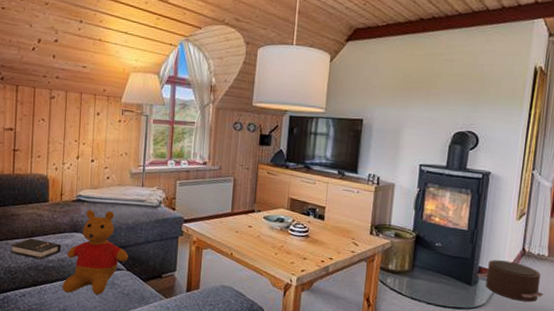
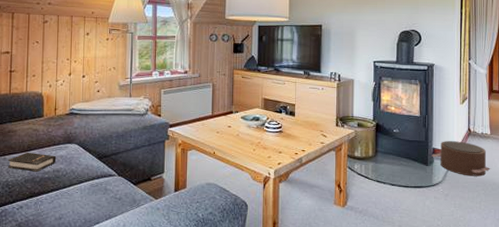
teddy bear: present [62,210,128,295] -> none [57,122,119,202]

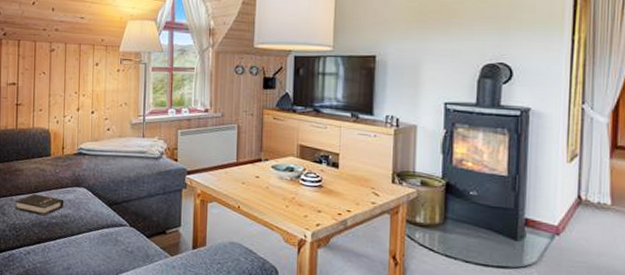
pouf: present [431,141,491,177] -> none [522,210,610,260]

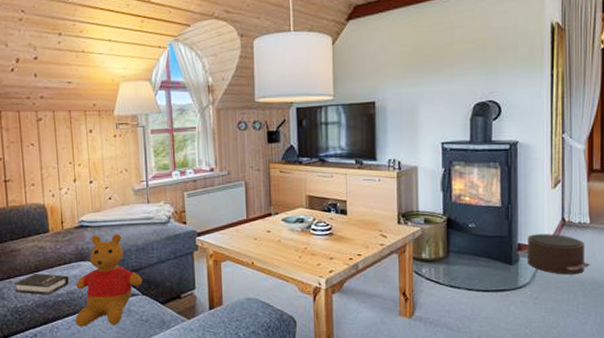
teddy bear: none [65,163,131,252] -> present [75,234,142,327]
pouf: none [522,210,610,260] -> present [516,234,591,275]

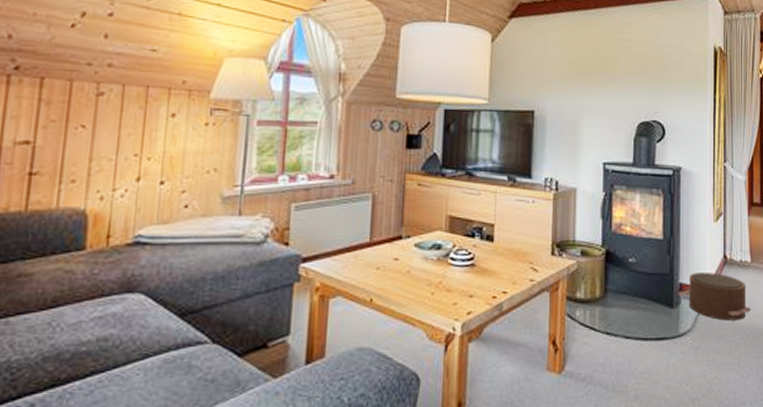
hardback book: present [14,273,70,295] -> none [11,310,105,343]
teddy bear: present [75,234,142,327] -> none [101,256,215,391]

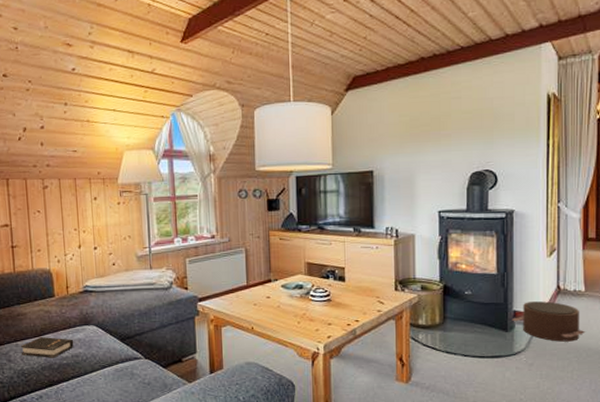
hardback book: none [11,310,105,343] -> present [20,337,74,358]

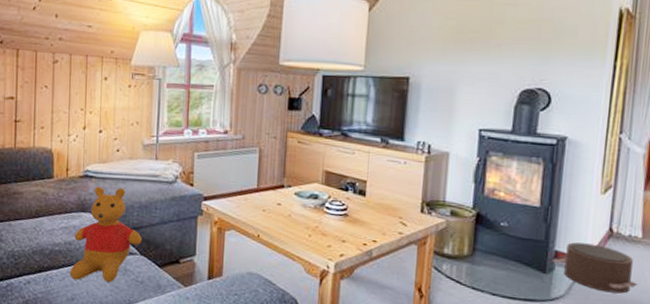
hardback book: present [20,337,74,358] -> none [13,219,69,243]
teddy bear: none [79,299,145,389] -> present [69,186,142,282]

